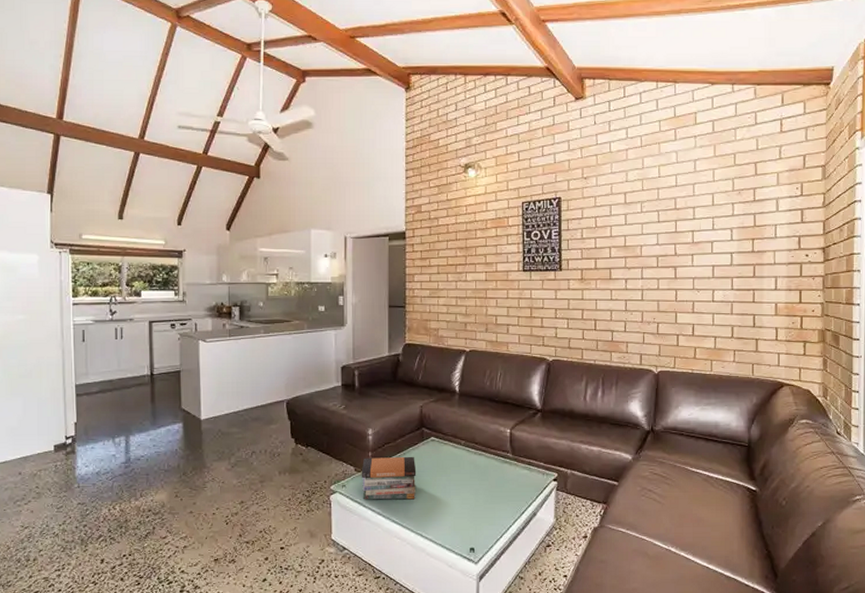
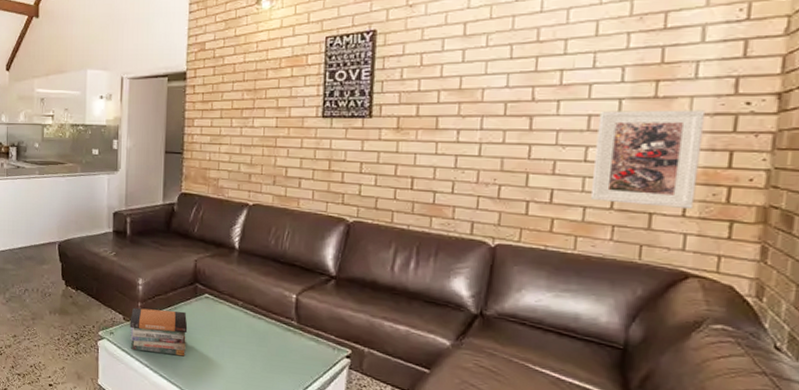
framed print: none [718,261,783,334] -> present [590,110,706,209]

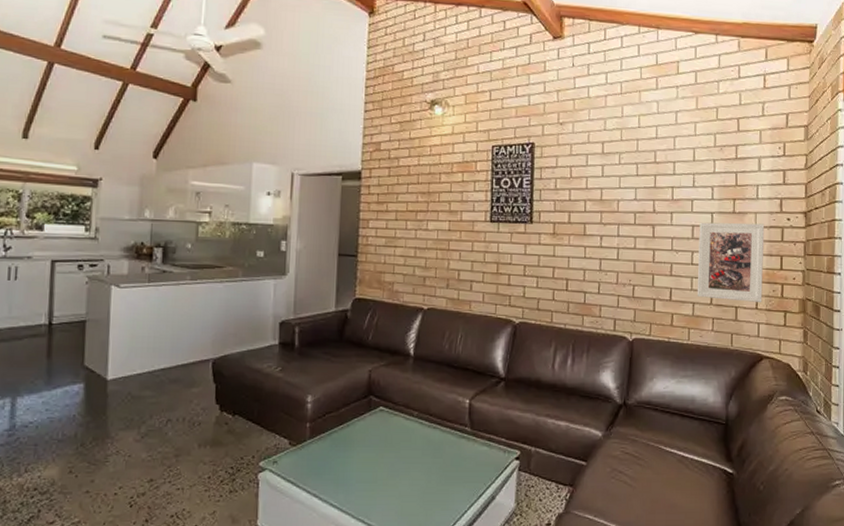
book stack: present [129,307,188,357] -> none [296,428,361,479]

